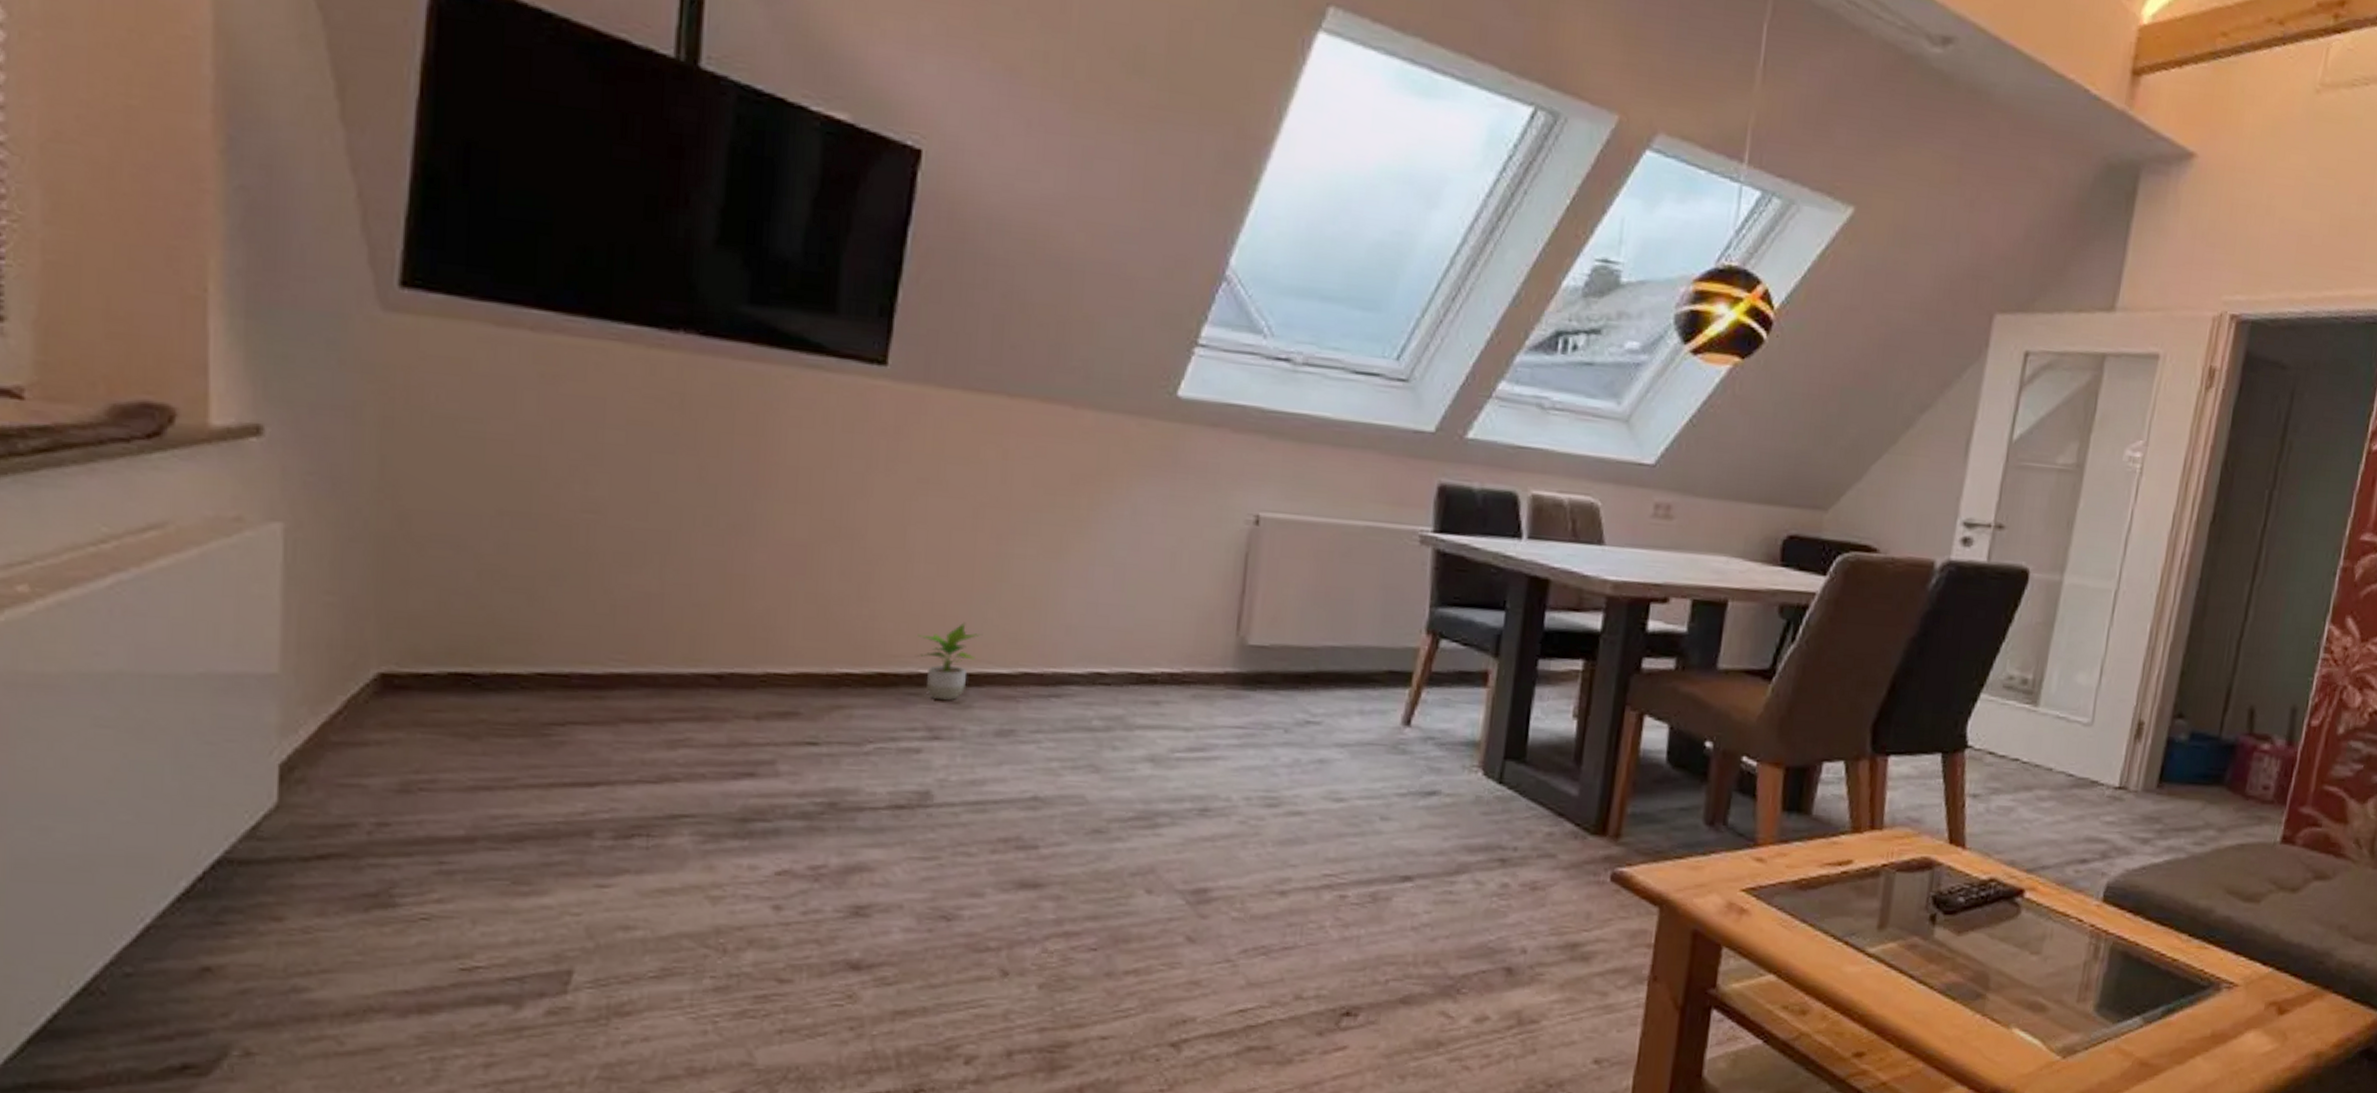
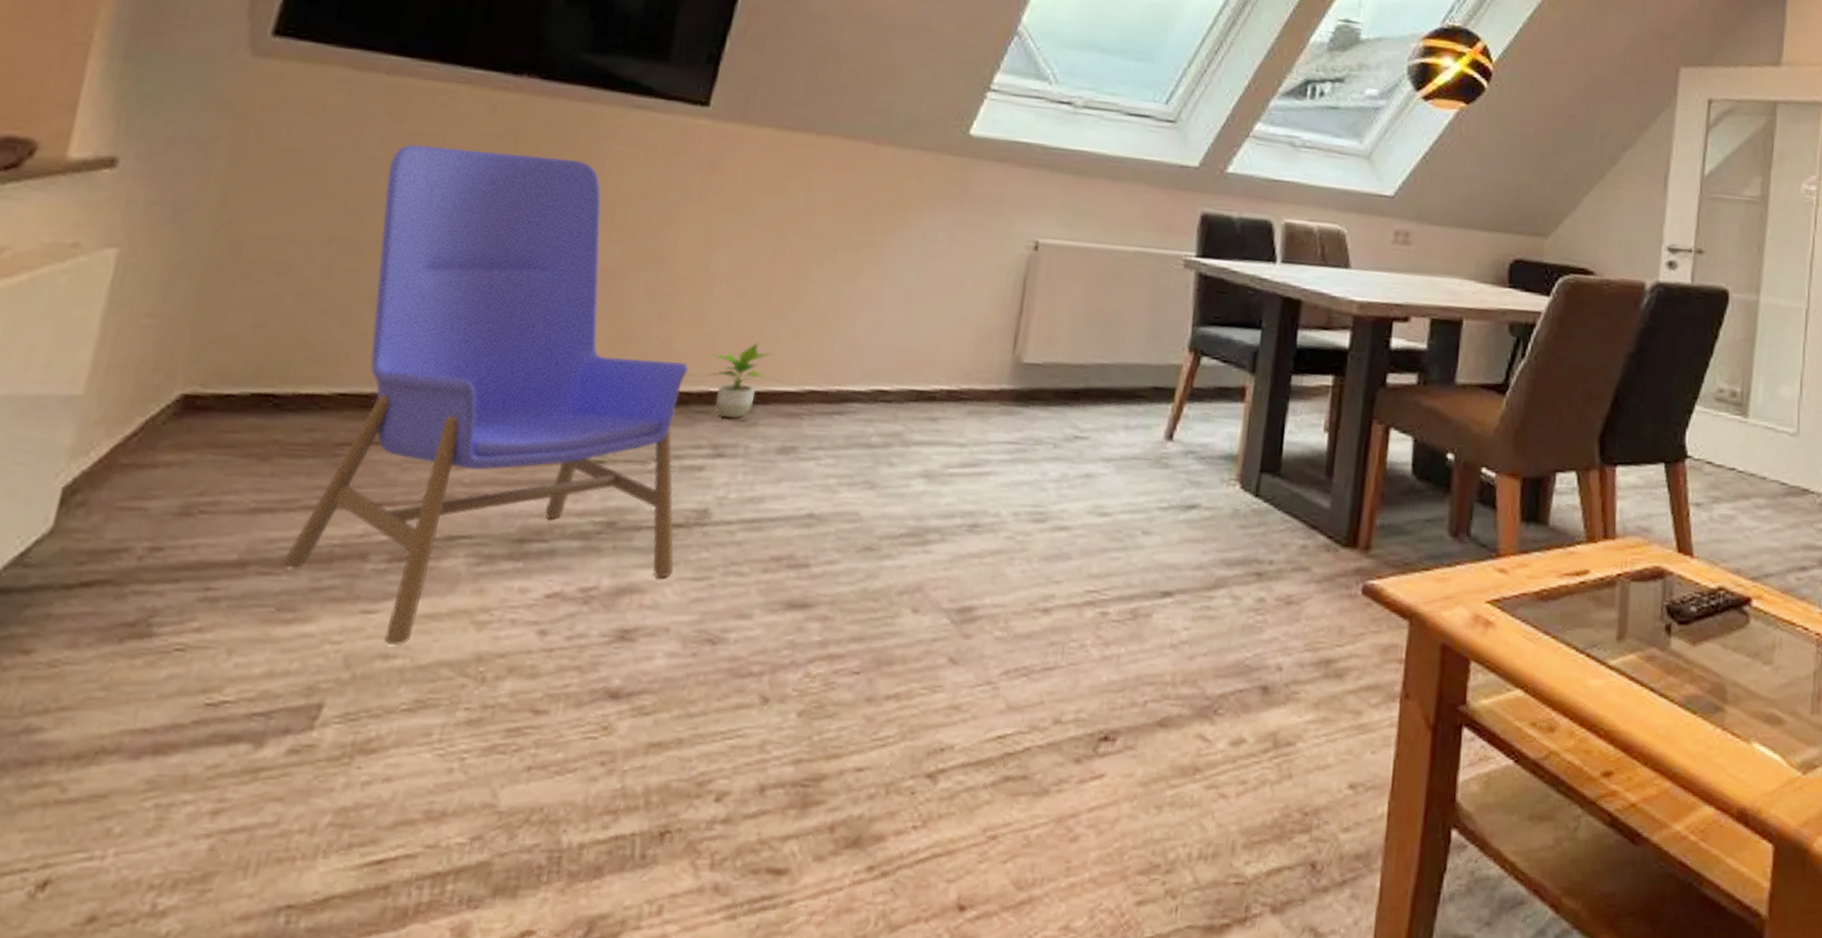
armchair: none [511,408,901,917] -> present [283,144,689,645]

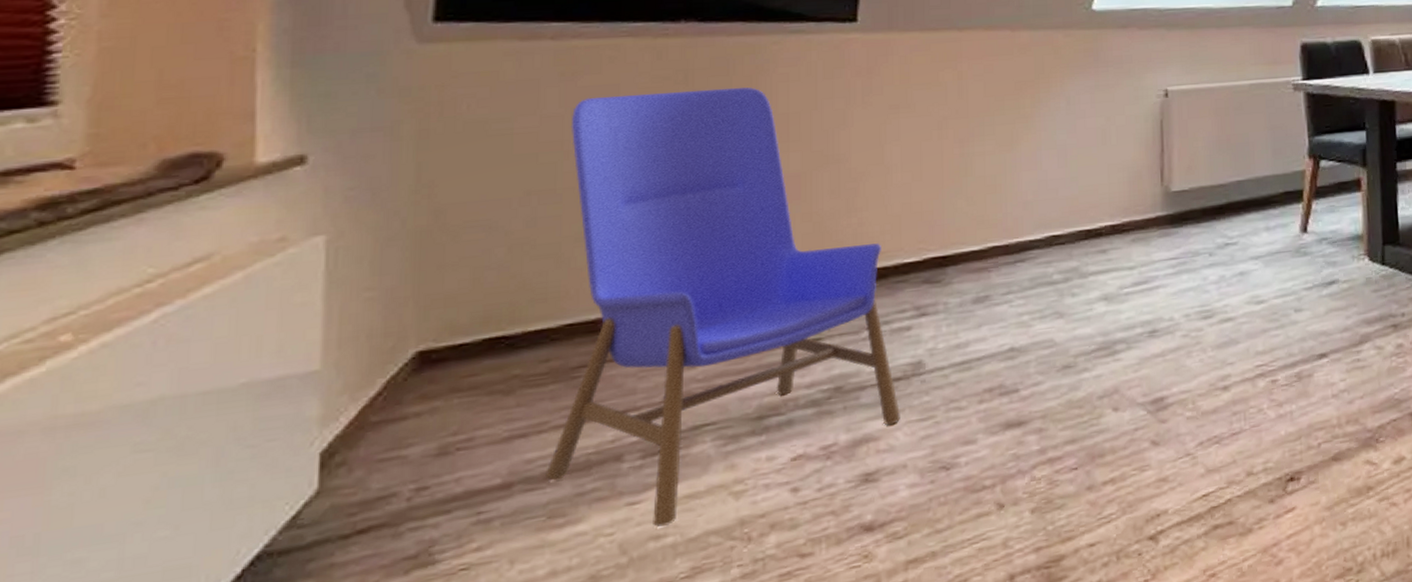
potted plant: present [710,342,774,419] -> none [900,214,955,283]

